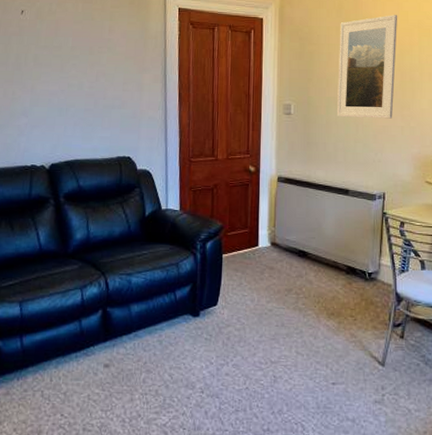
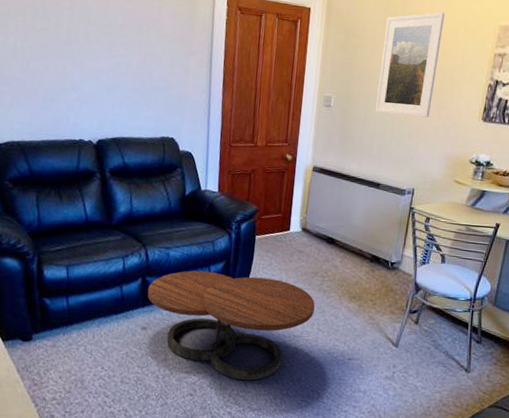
coffee table: none [109,296,291,417] -> present [147,270,315,381]

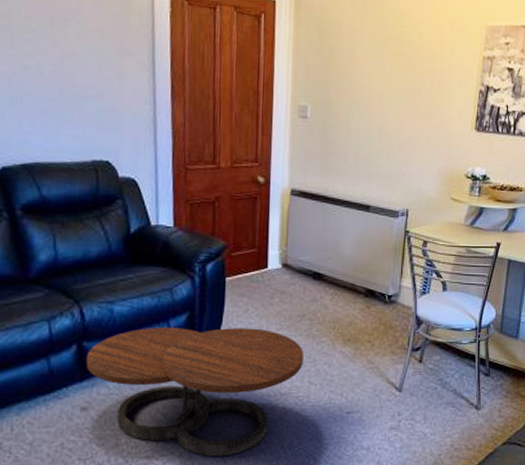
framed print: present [375,12,445,118] -> none [358,9,428,128]

